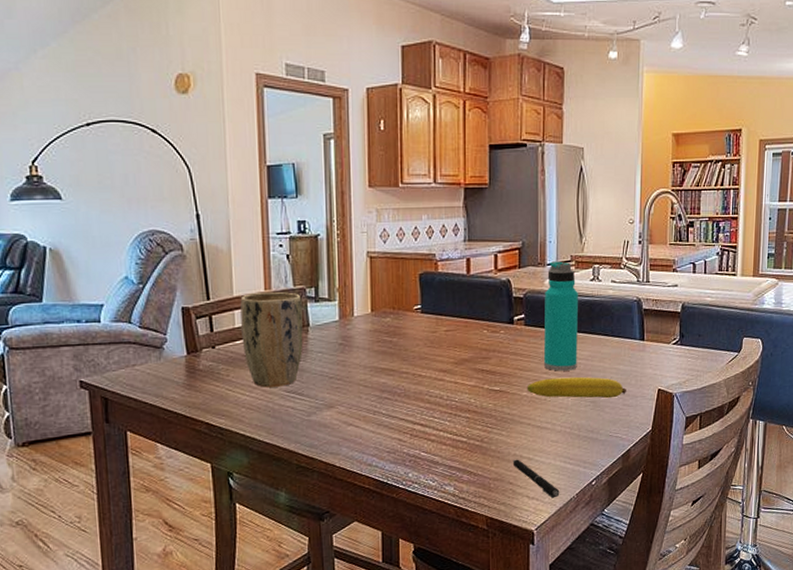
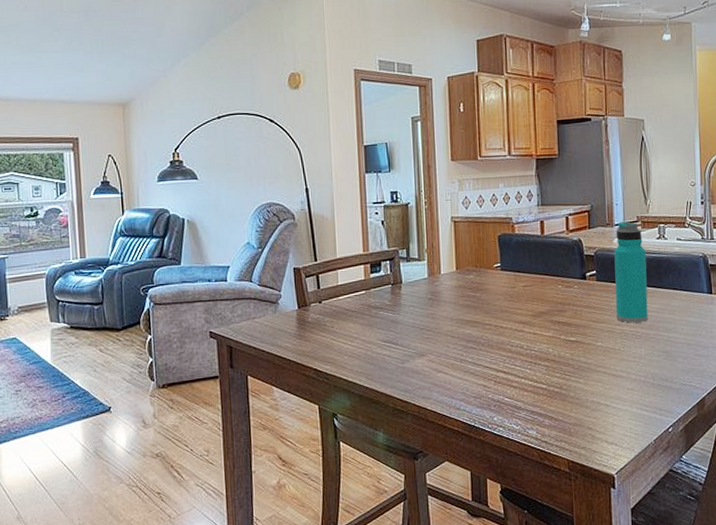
plant pot: present [240,291,303,388] -> none [342,253,397,338]
pen: present [512,459,560,498] -> none [591,405,638,444]
fruit: present [526,376,626,399] -> none [601,328,697,349]

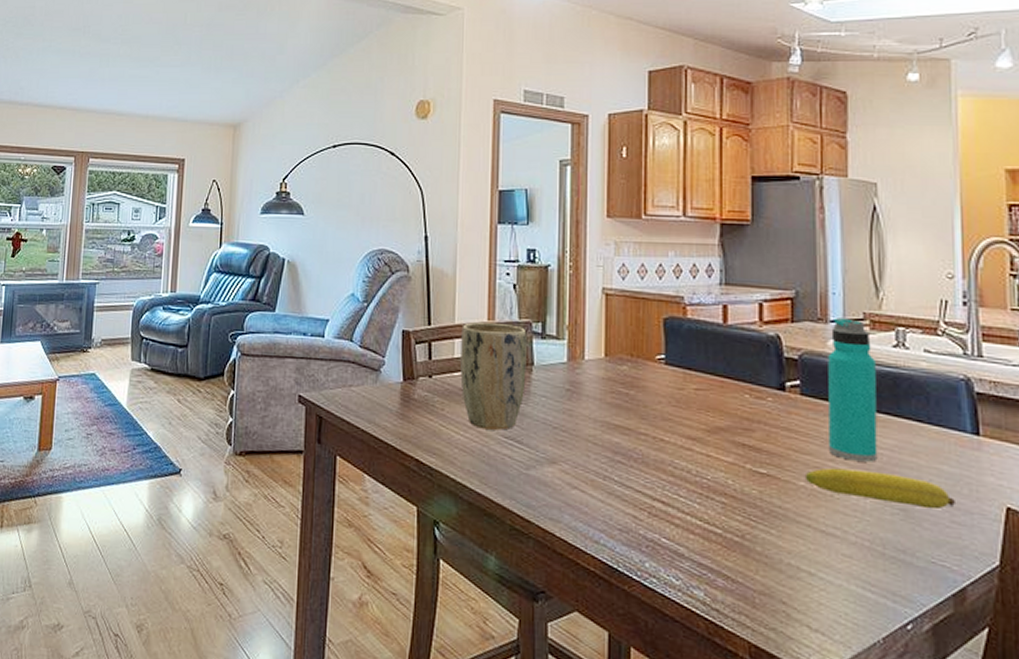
plant pot: none [342,253,397,338] -> present [460,322,527,430]
fruit: none [601,328,697,349] -> present [804,468,955,510]

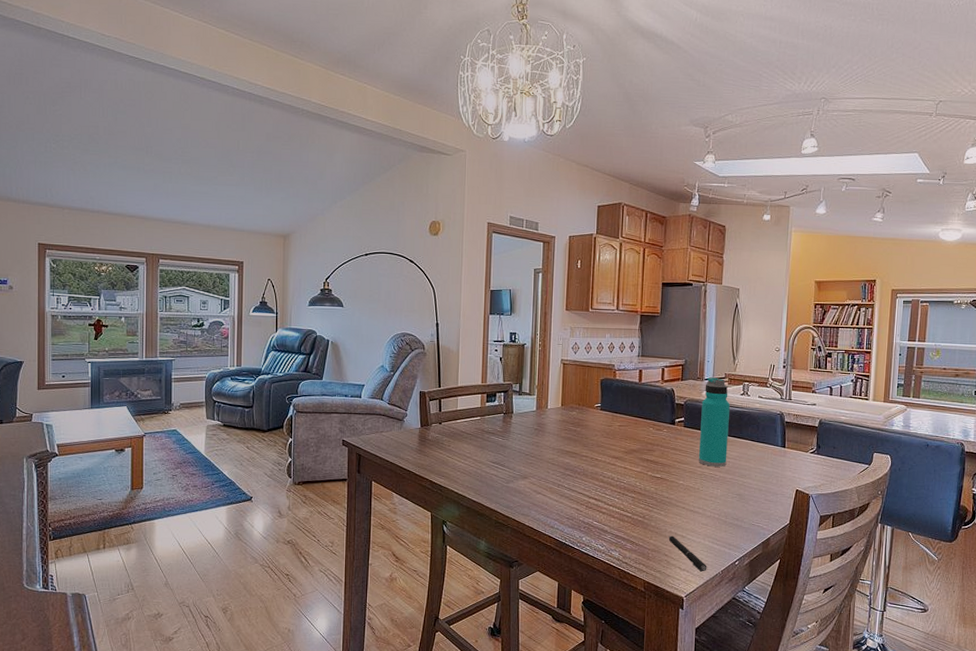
plant pot: present [460,322,527,430] -> none [462,384,509,458]
pen: none [786,570,857,638] -> present [668,535,707,572]
fruit: present [804,468,955,510] -> none [683,472,768,493]

